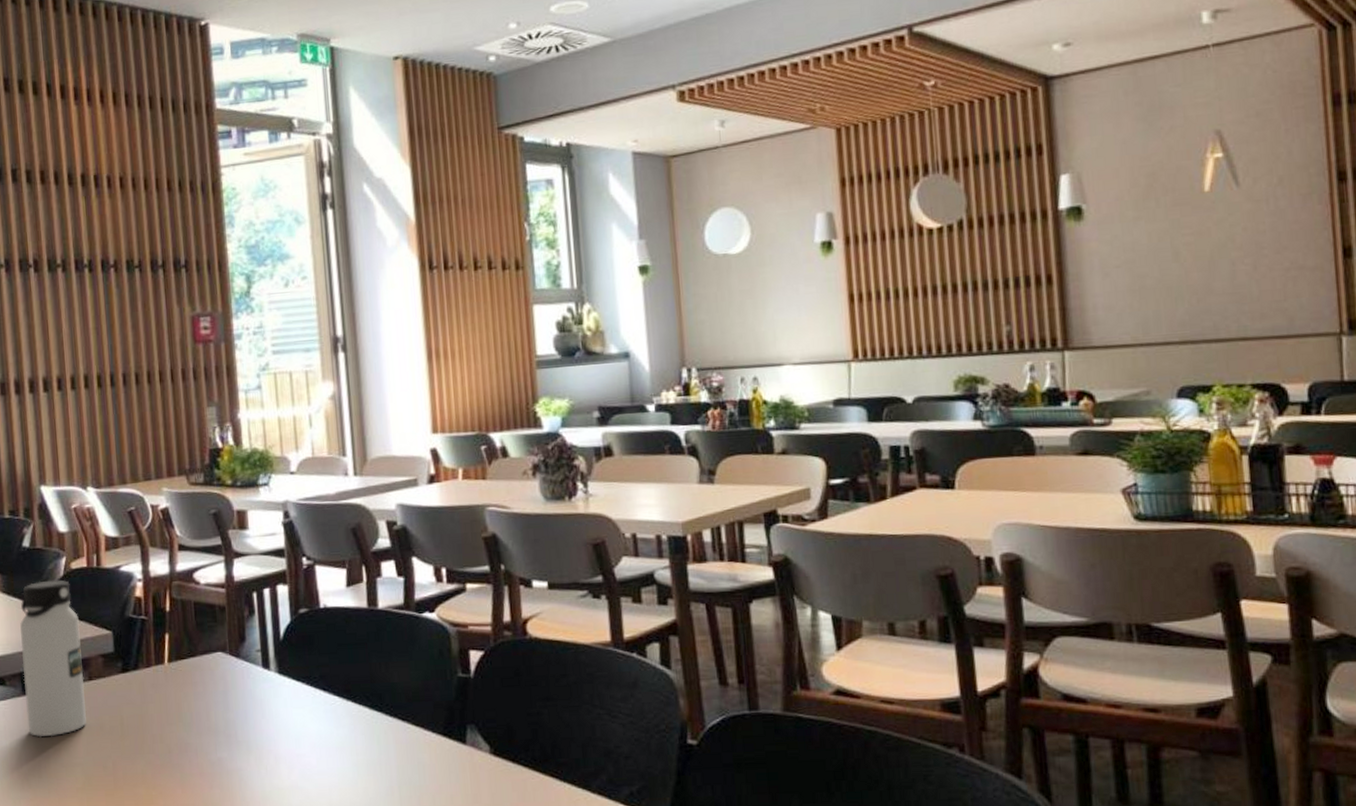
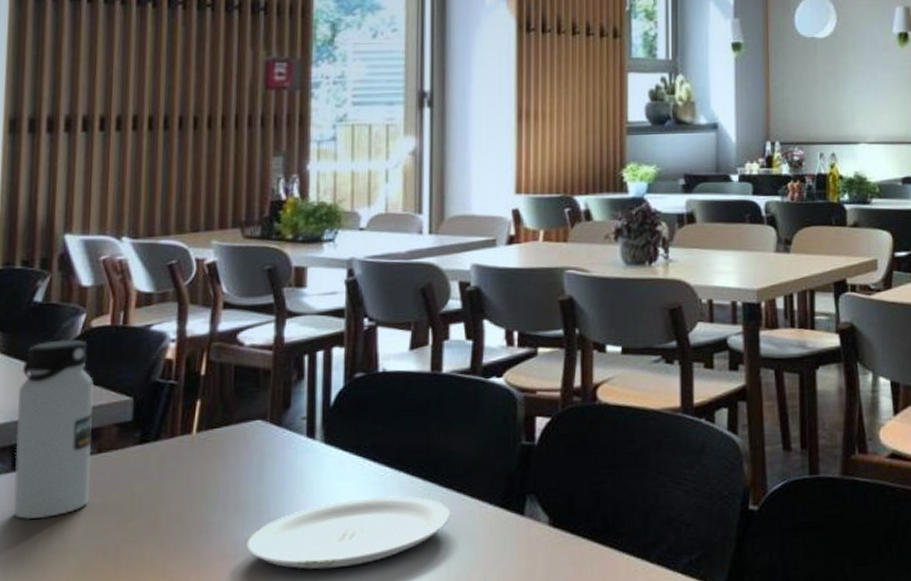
plate: none [220,723,398,788] -> present [246,496,451,570]

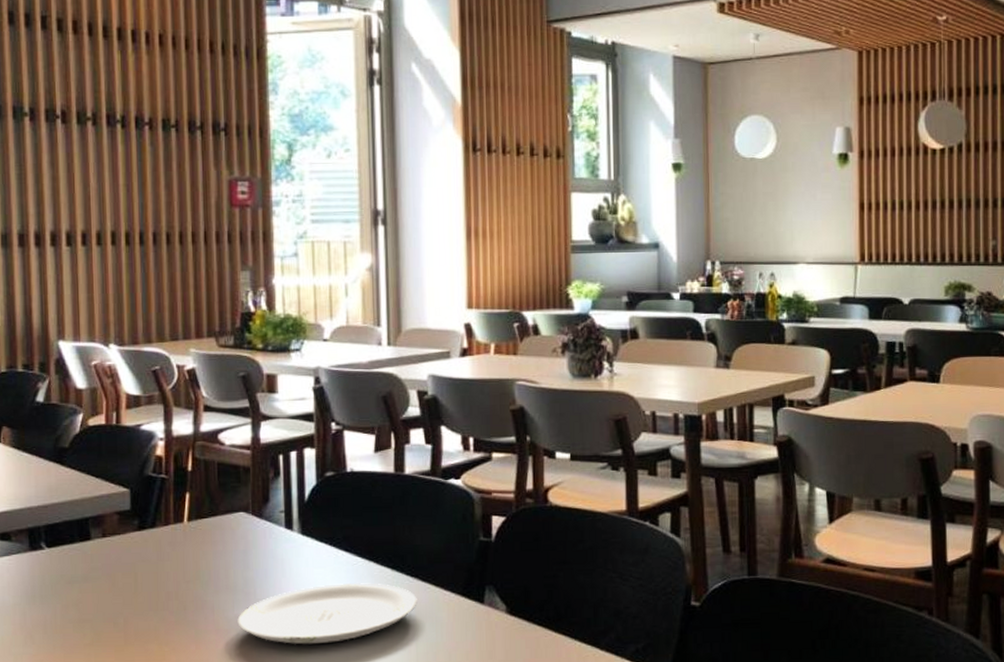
water bottle: present [13,339,93,520] -> none [30,436,99,593]

